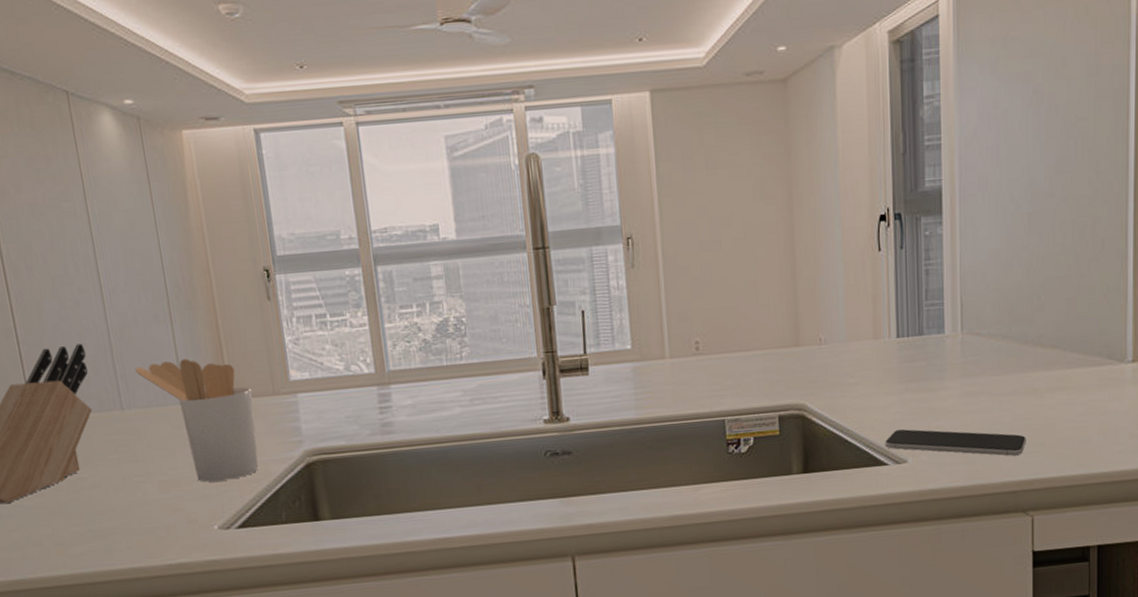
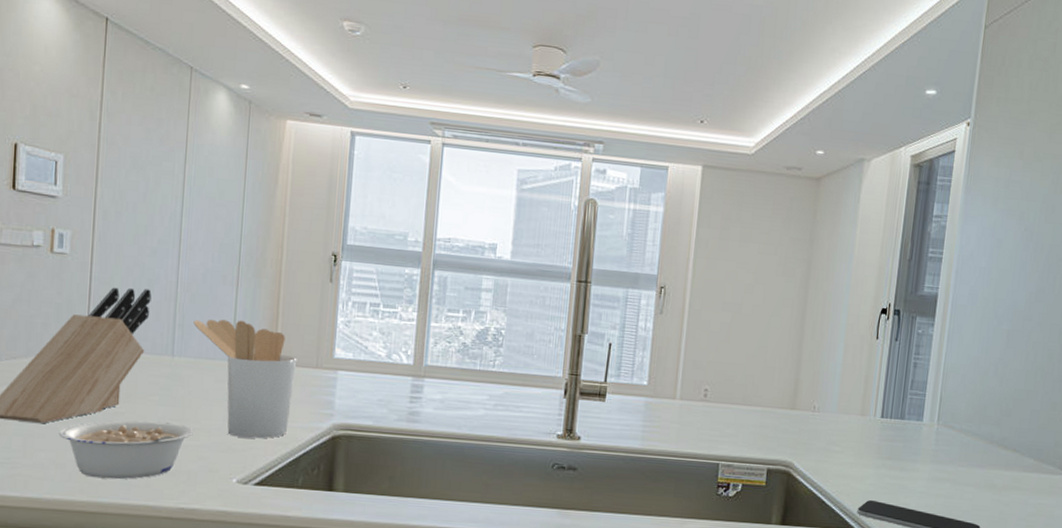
legume: none [26,479,164,550] -> present [58,420,195,480]

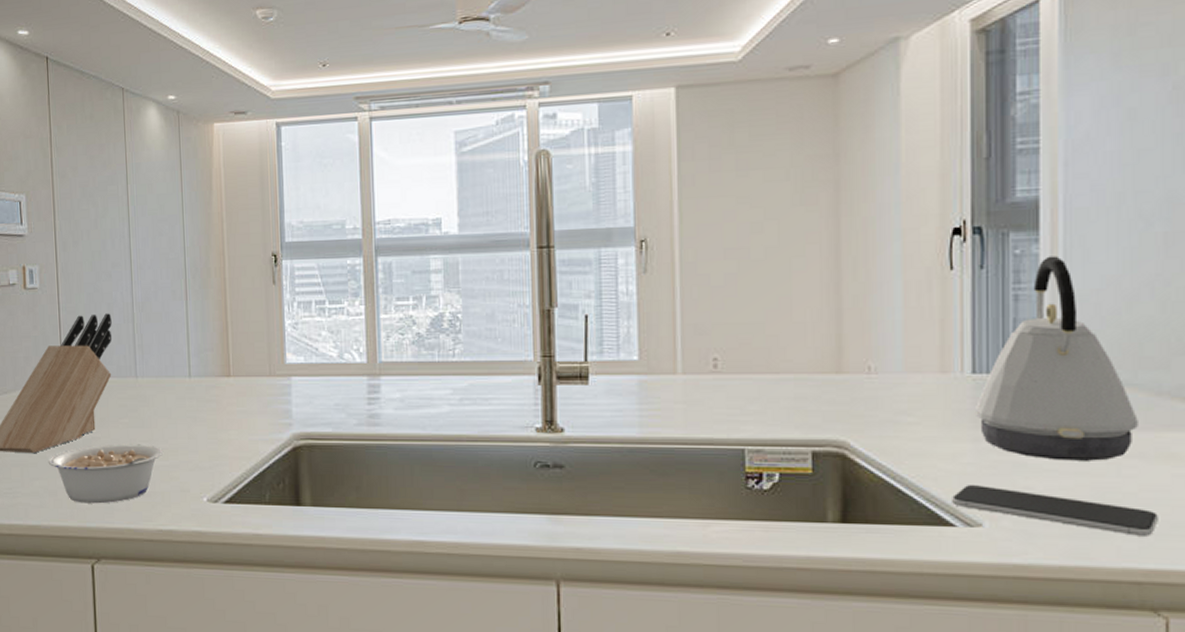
utensil holder: present [194,319,297,439] -> none [151,334,251,455]
kettle: none [880,337,978,487] -> present [976,256,1138,461]

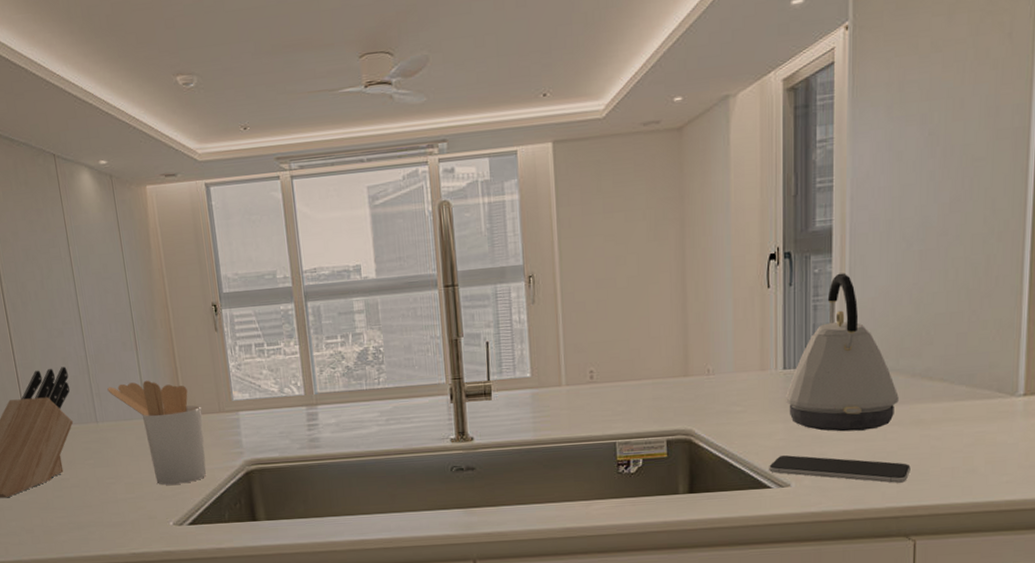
legume: present [48,444,164,504] -> none [21,481,130,537]
utensil holder: none [151,334,251,455] -> present [107,380,206,485]

